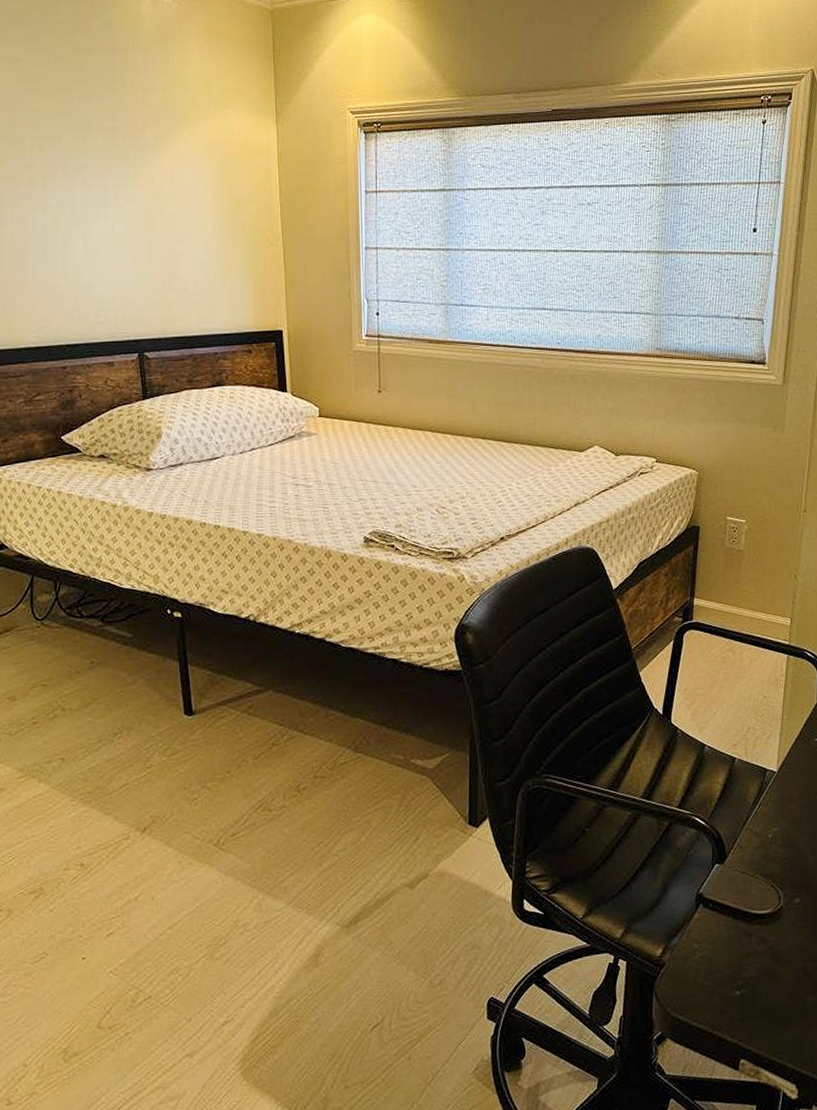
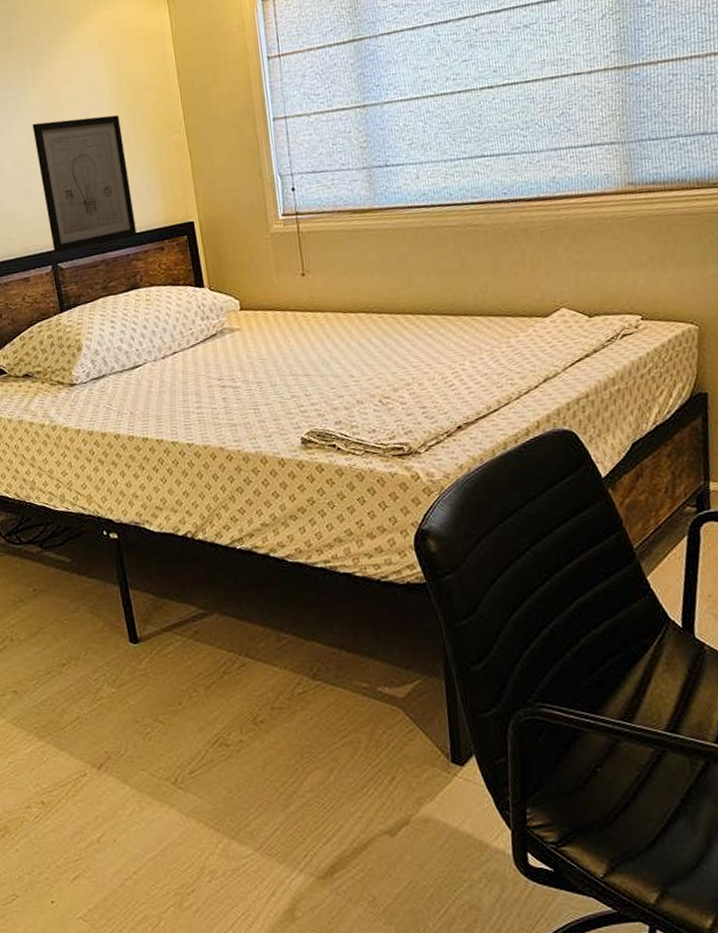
wall art: none [130,215,226,342] -> present [32,115,137,253]

